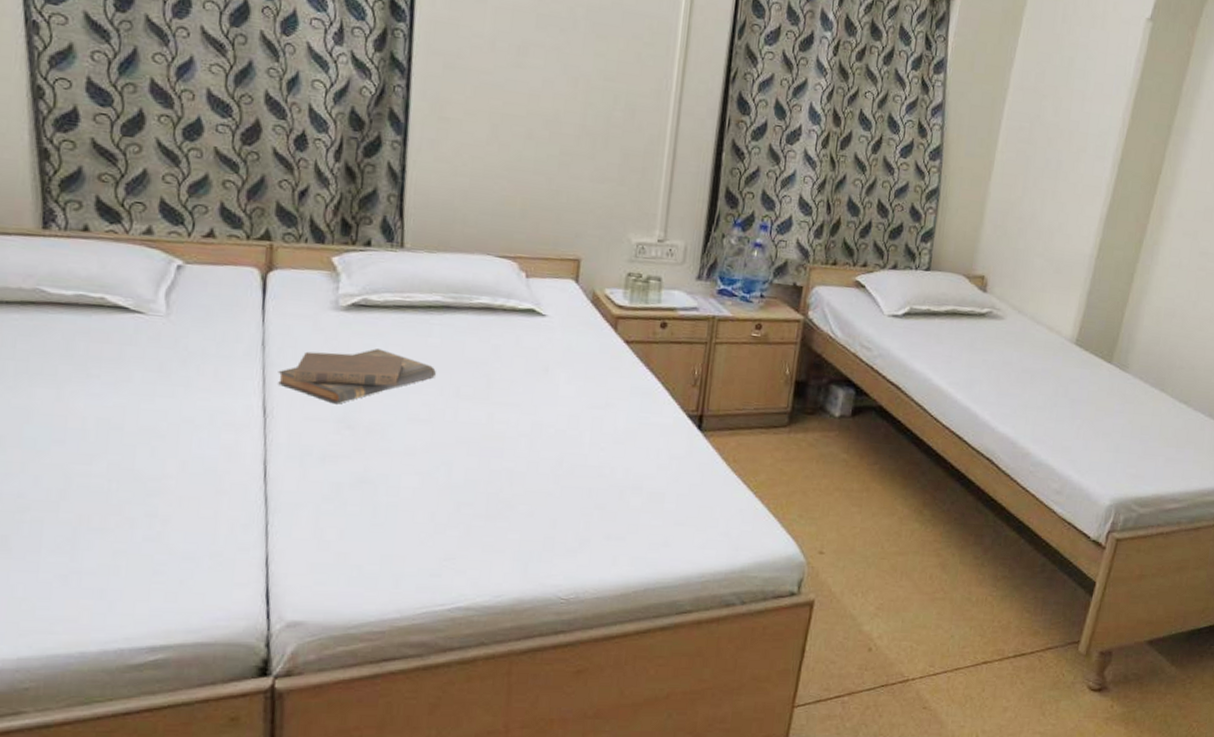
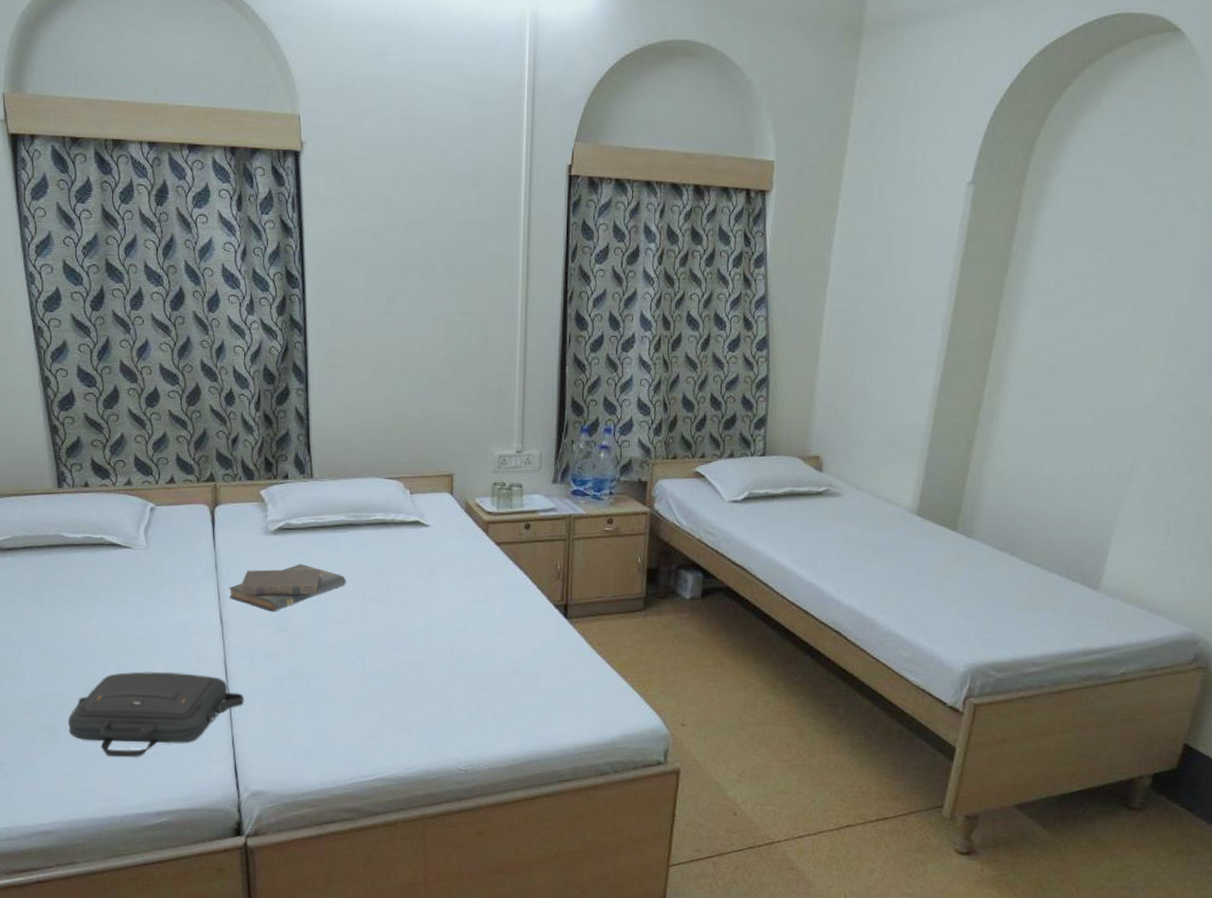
laptop bag: none [27,469,287,577] -> present [68,671,243,757]

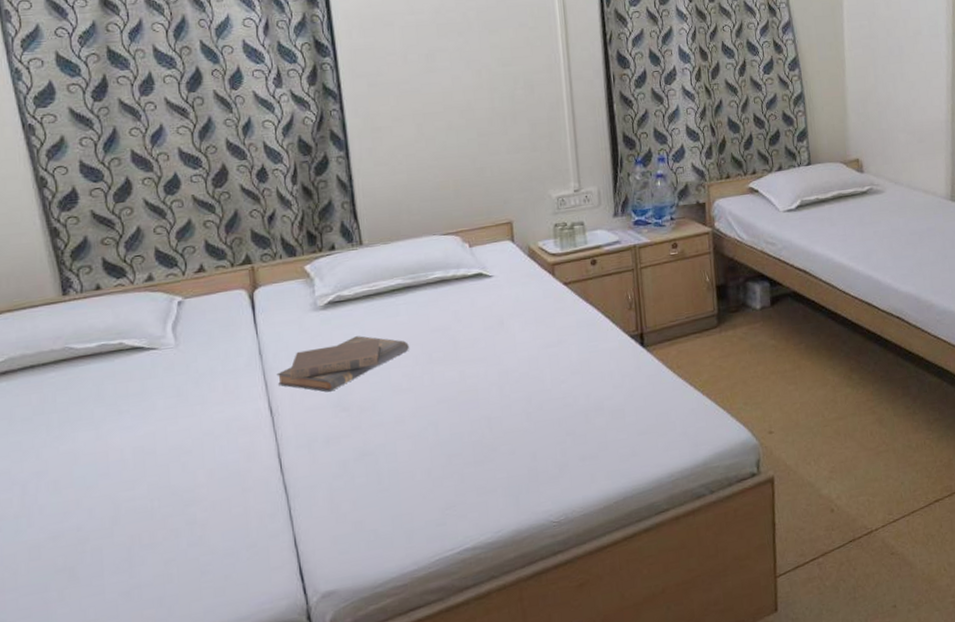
laptop bag: present [68,671,243,757] -> none [90,473,304,589]

